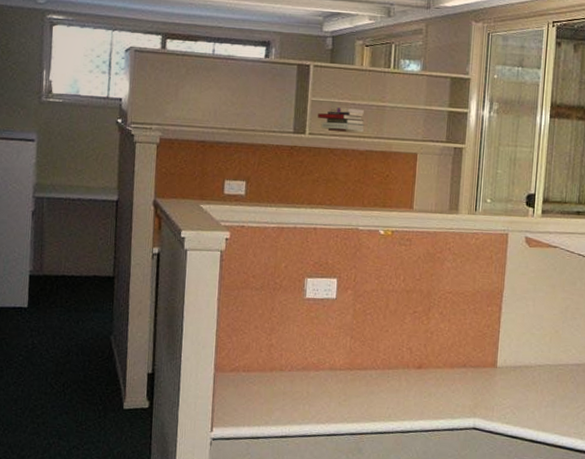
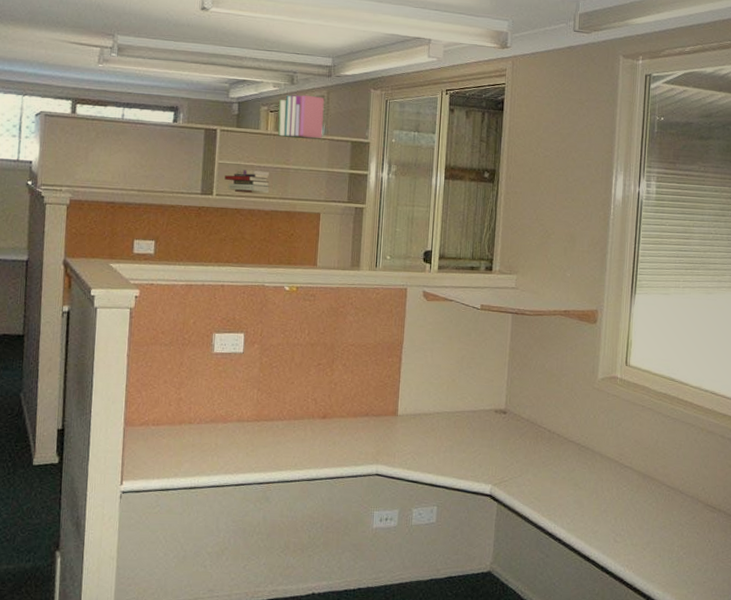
books: none [373,28,423,75] -> present [277,94,324,139]

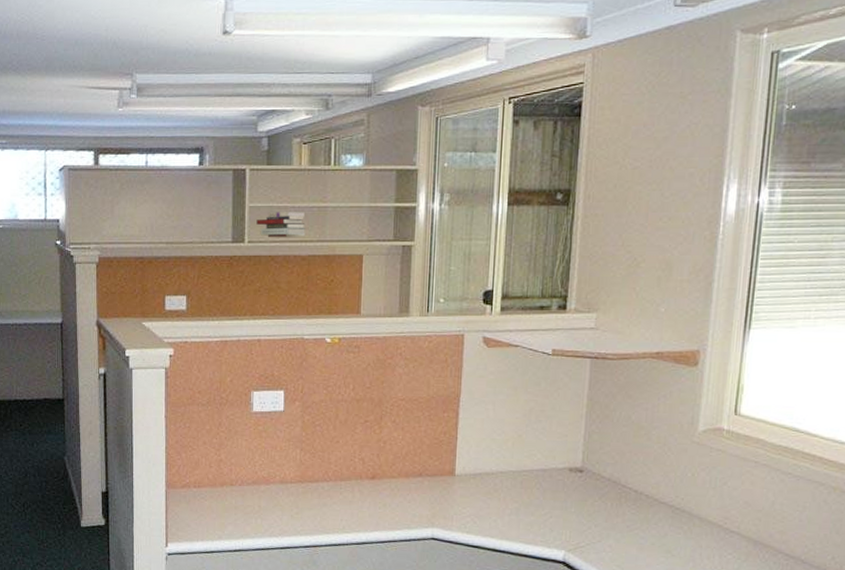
books: present [277,94,324,139] -> none [312,120,364,172]

